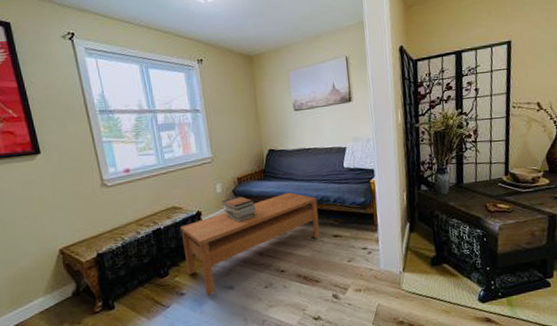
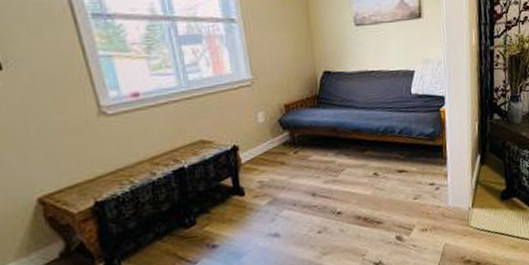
coffee table: present [180,192,320,296] -> none [211,121,384,246]
book stack: present [221,196,257,223] -> none [264,126,308,159]

